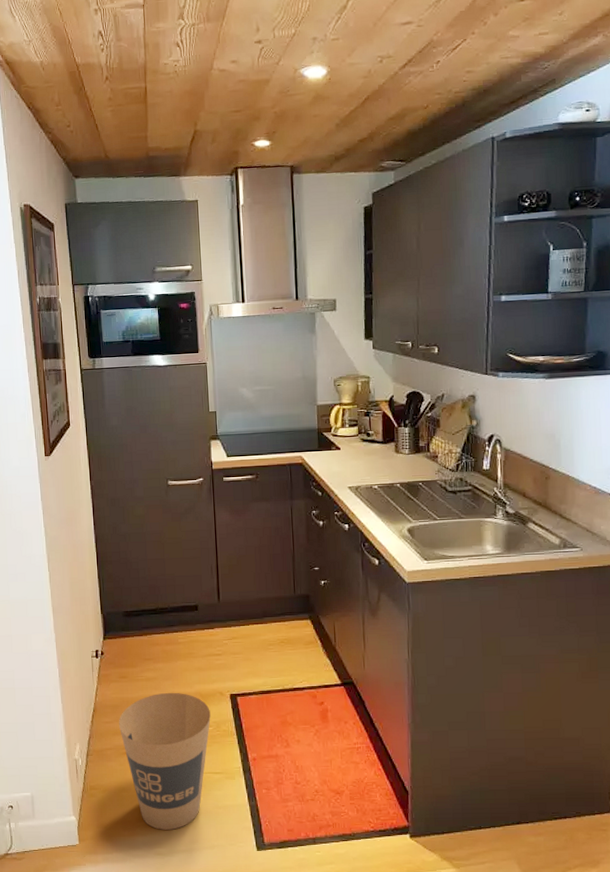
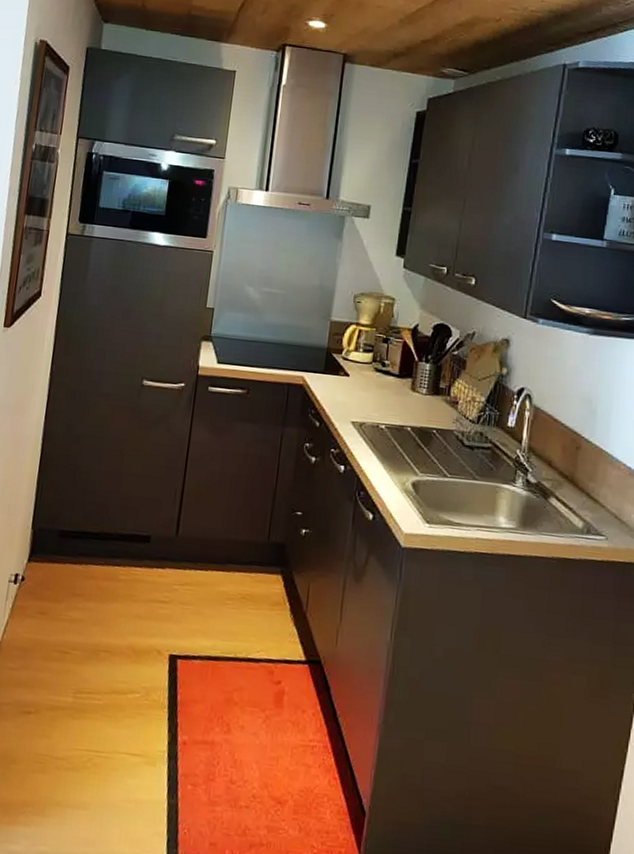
trash can: present [118,692,211,830] -> none [24,640,142,824]

